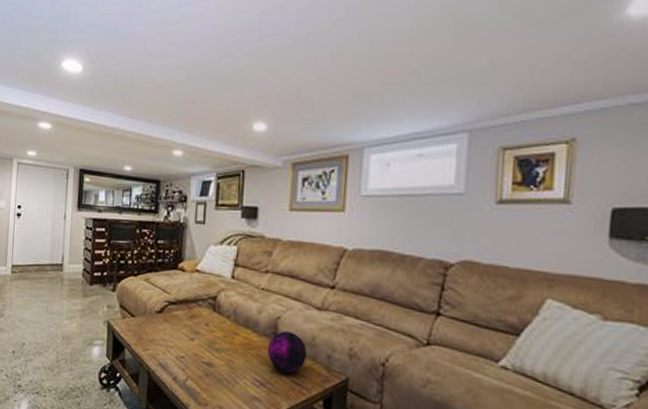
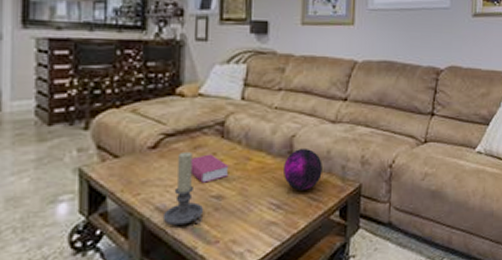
candle holder: none [164,319,197,385] -> present [162,151,204,226]
book: none [187,324,219,350] -> present [190,154,229,183]

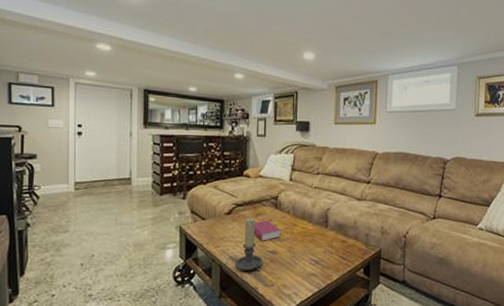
decorative orb: present [284,149,322,190] -> none [321,219,351,251]

